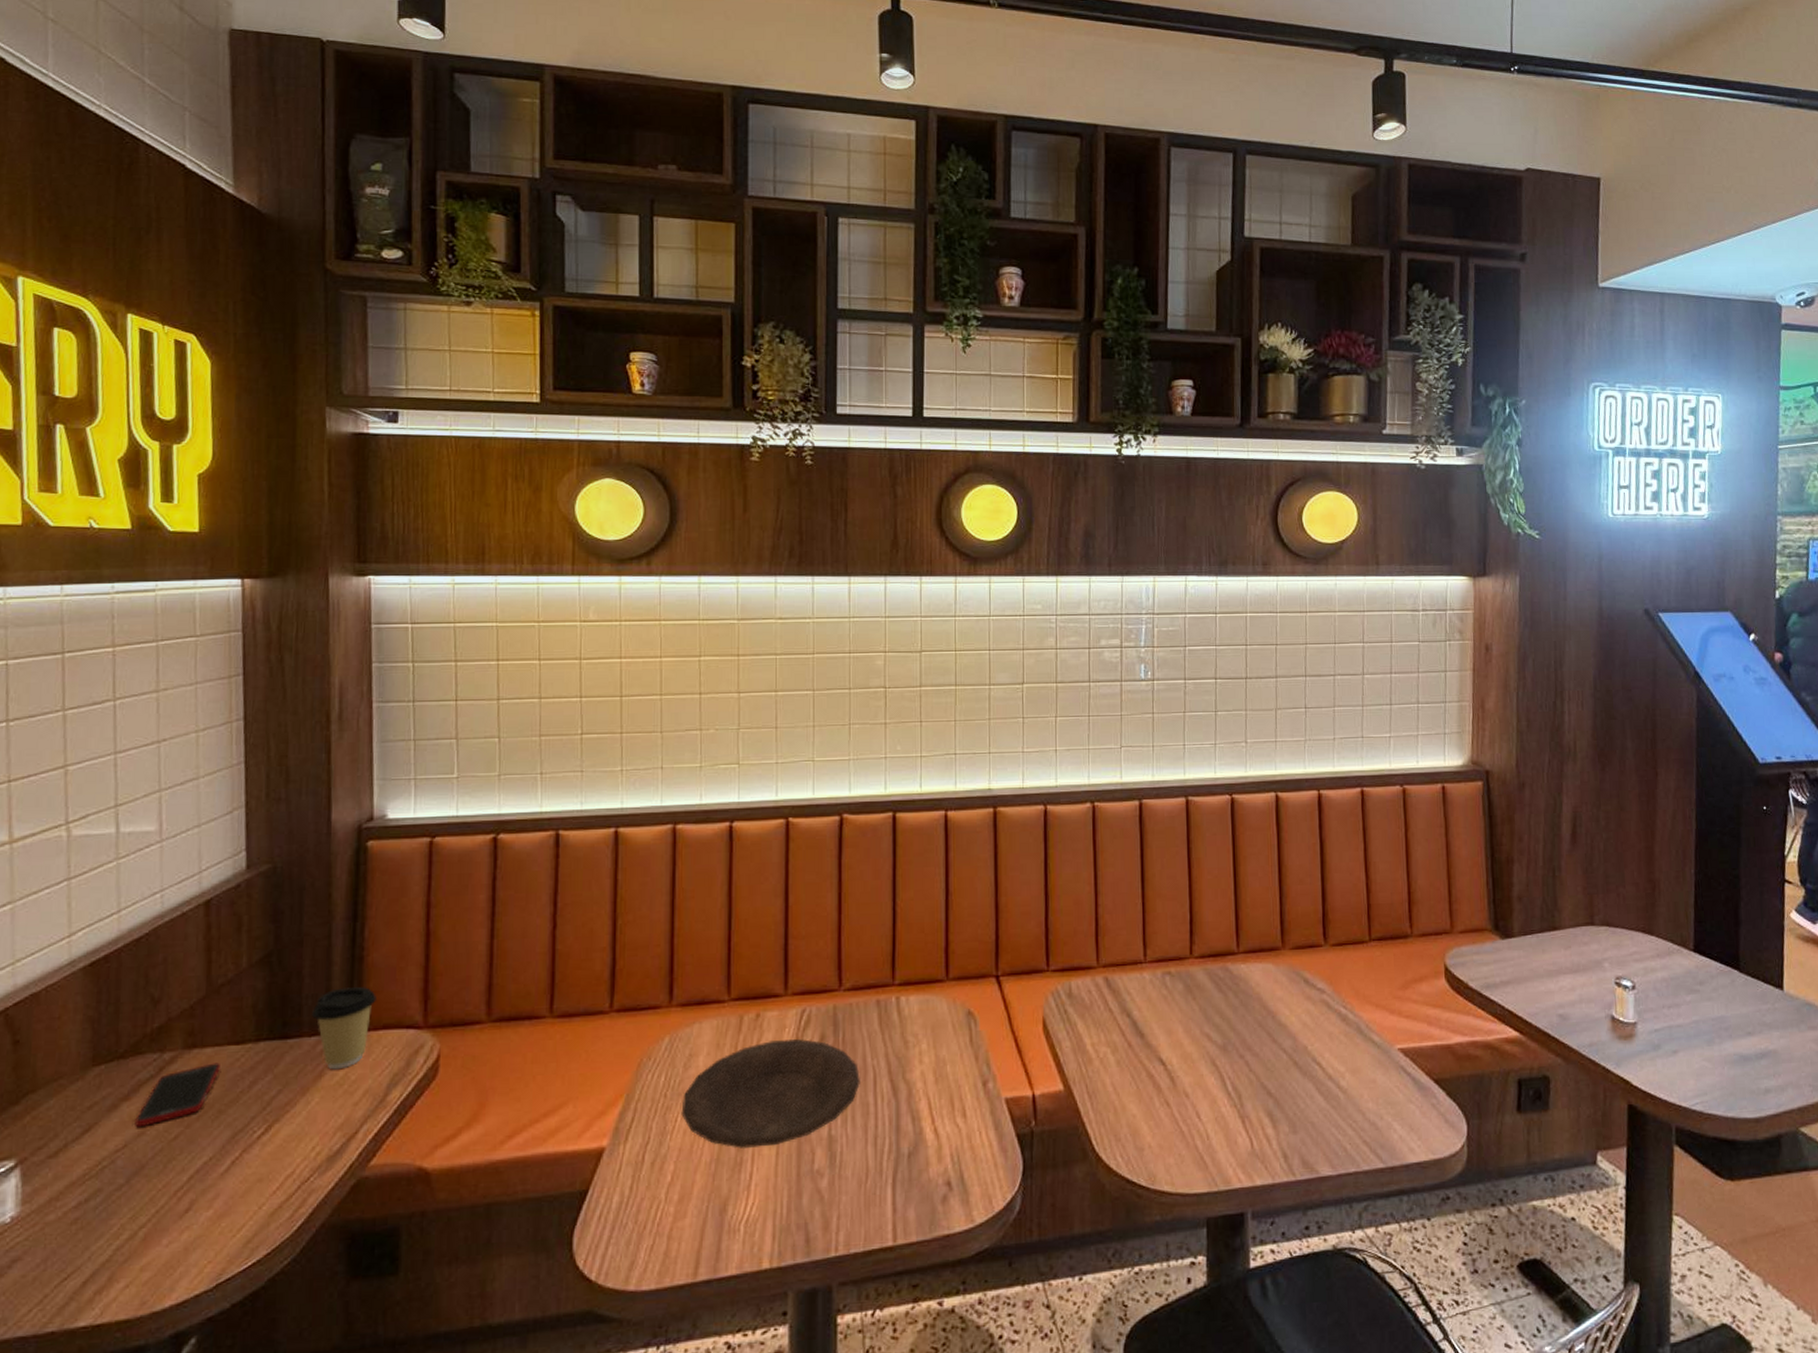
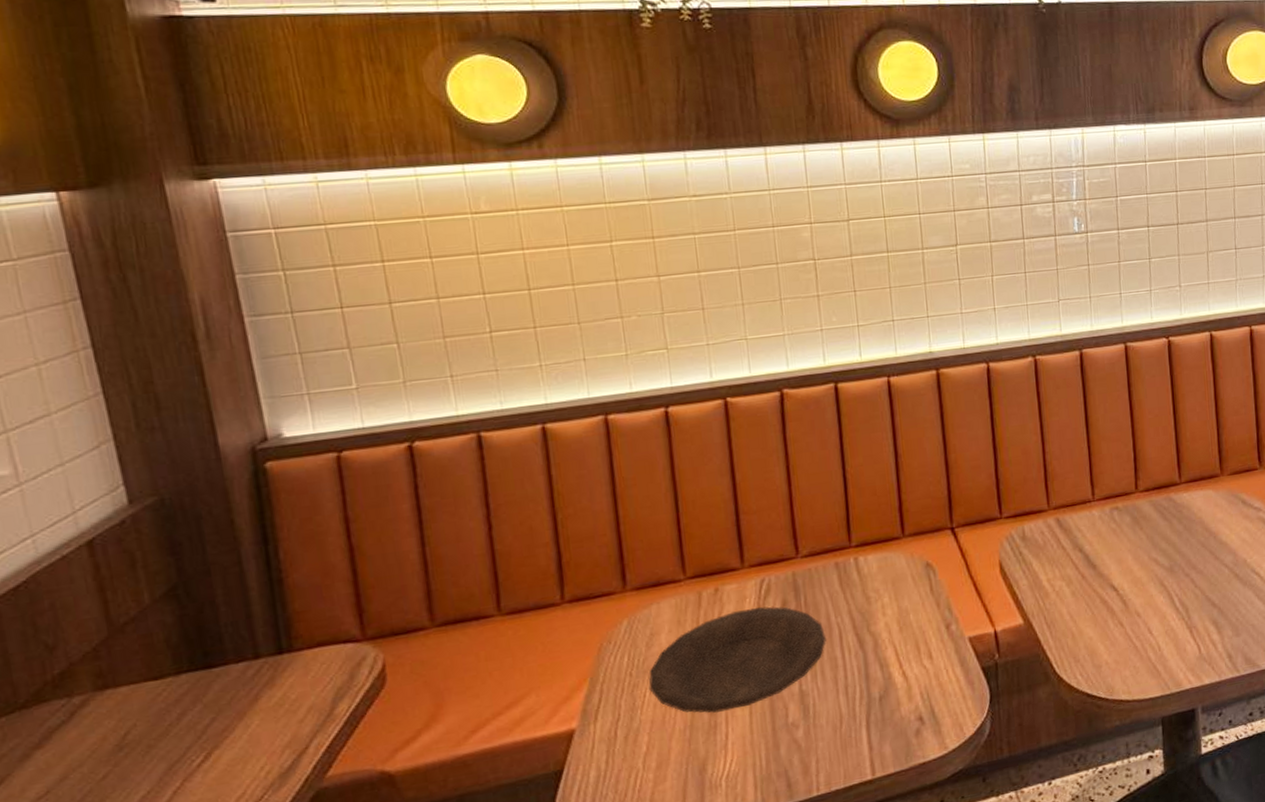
cell phone: present [135,1062,221,1128] -> none [53,699,143,773]
coffee cup: present [312,987,376,1070] -> none [235,608,305,692]

